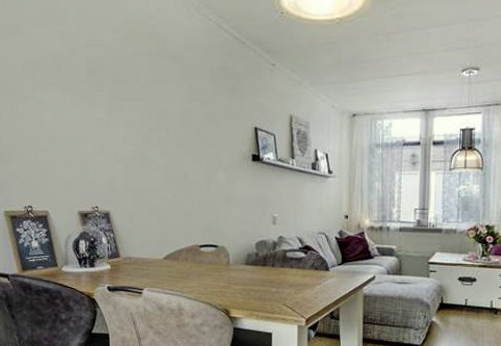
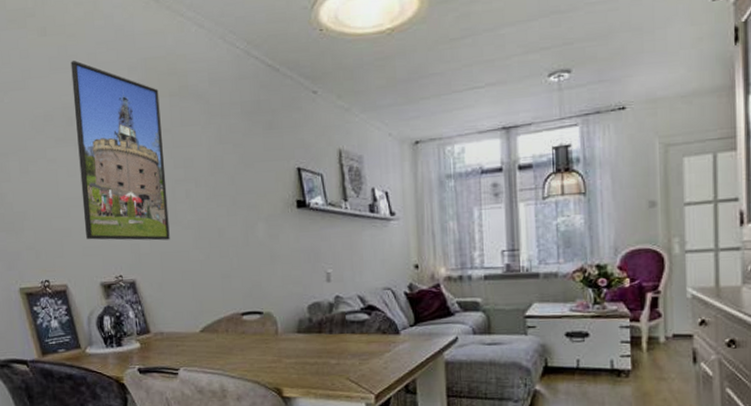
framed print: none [61,15,142,179] -> present [70,61,170,241]

